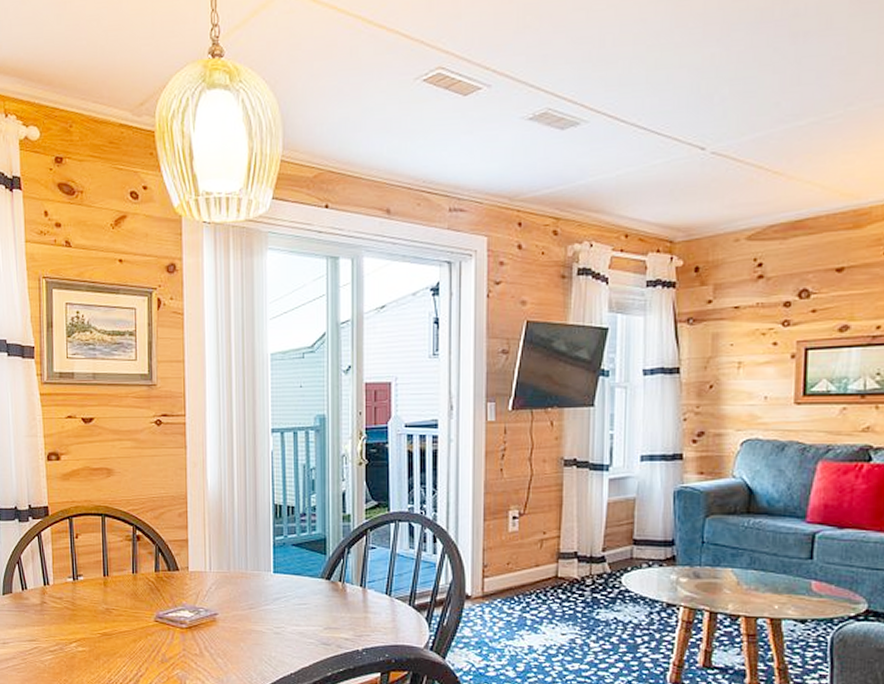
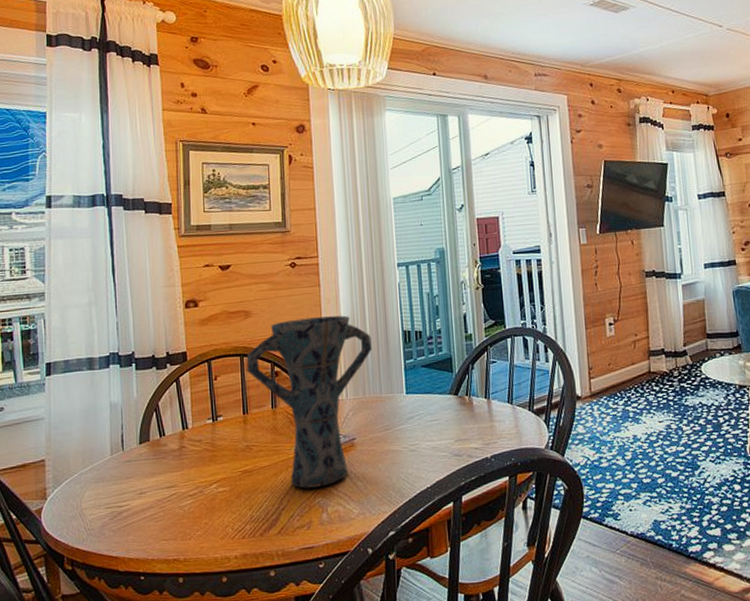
vase: none [108,482,239,659] -> present [246,315,372,488]

